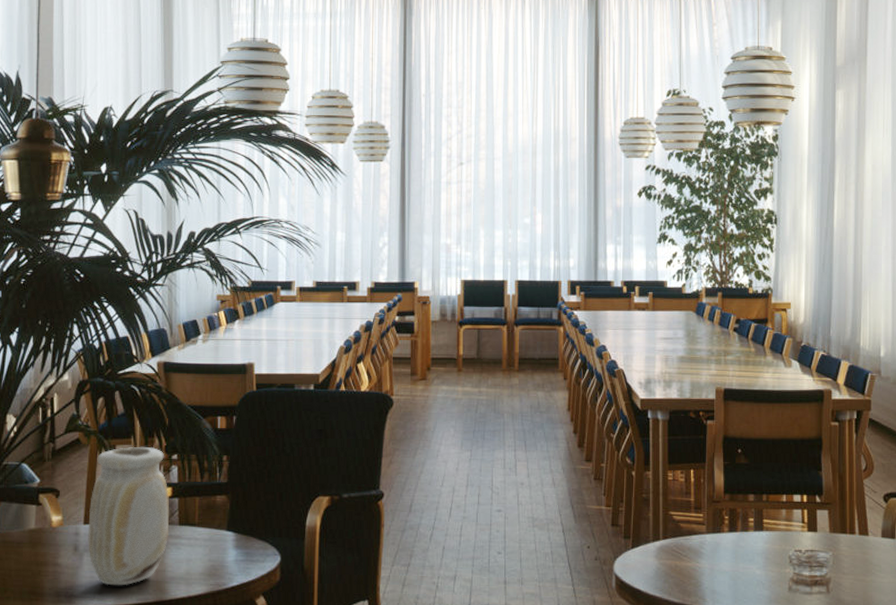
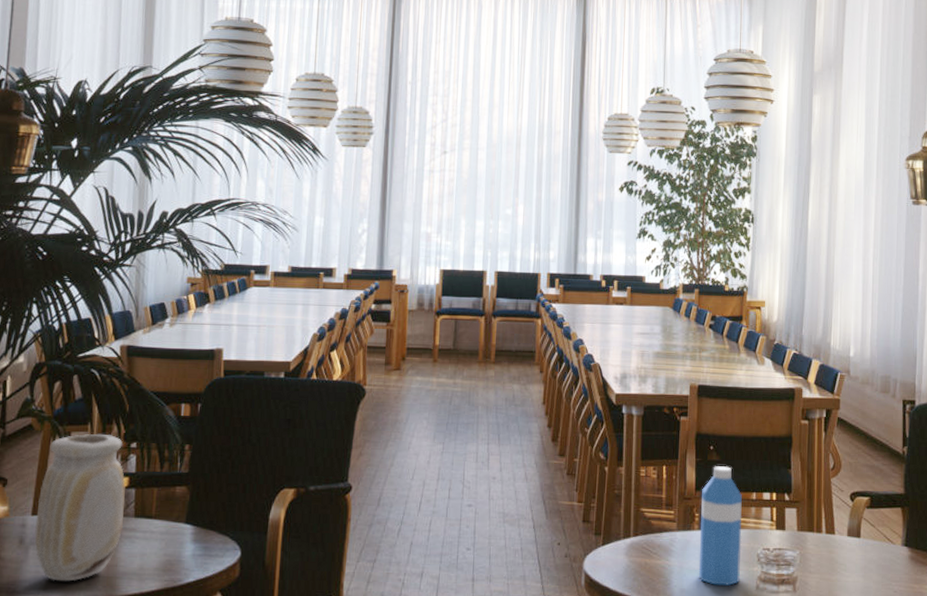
water bottle: none [729,469,773,587] -> present [698,466,743,586]

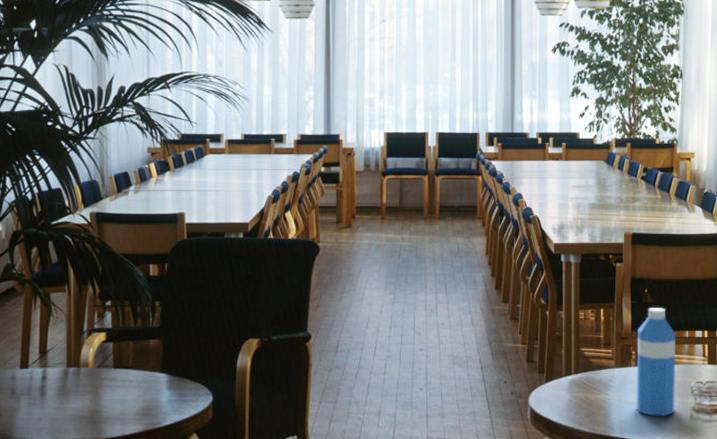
vase: present [34,433,125,582] -> none [24,293,104,427]

